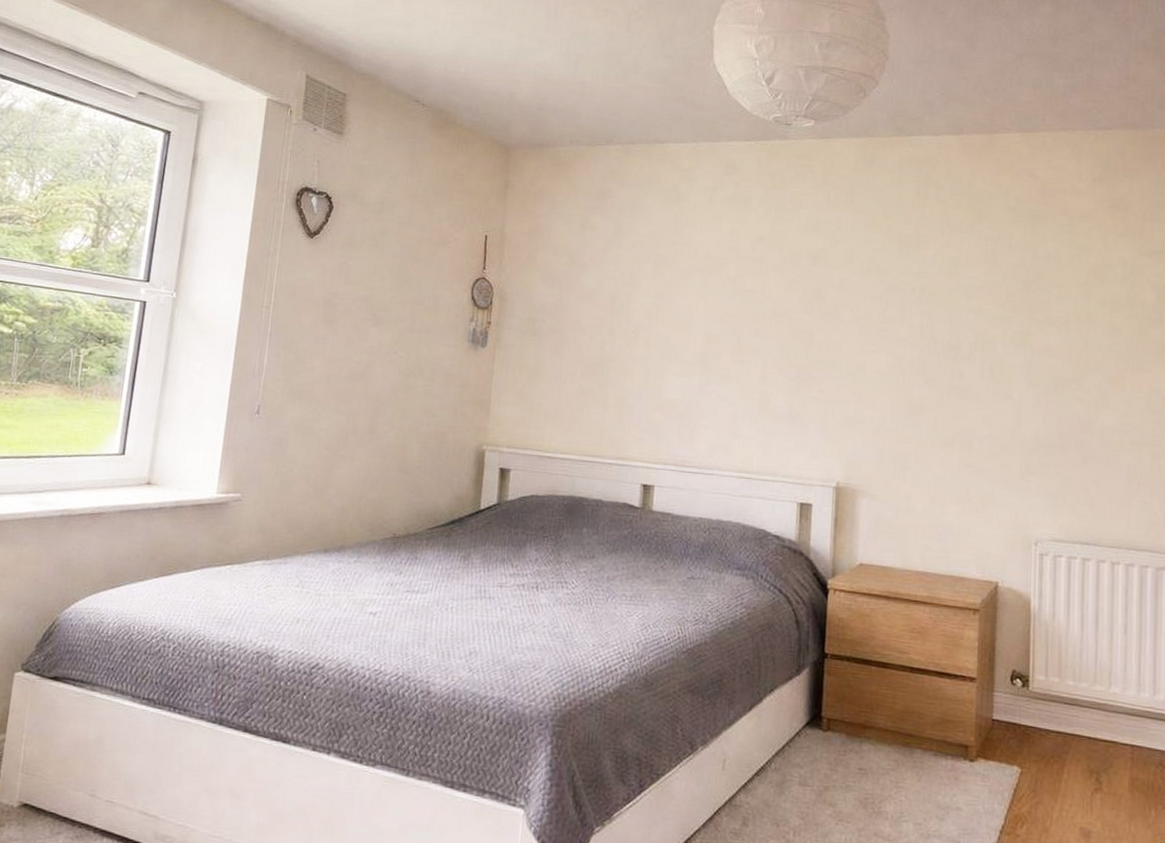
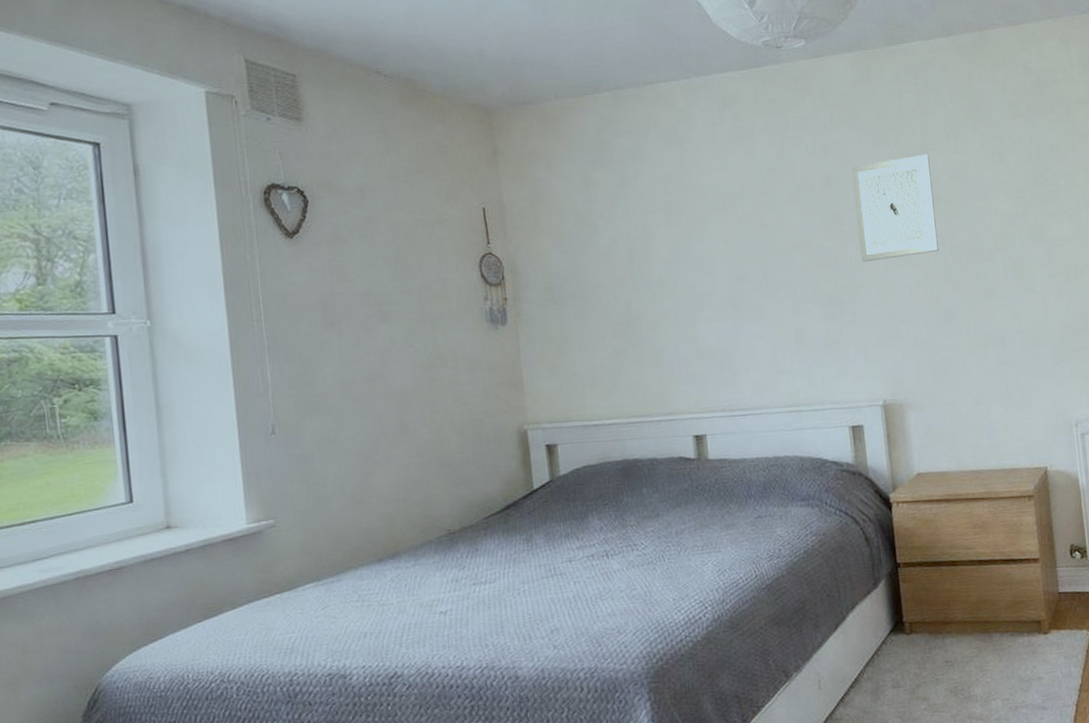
wall art: none [836,244,920,343] -> present [852,153,940,262]

